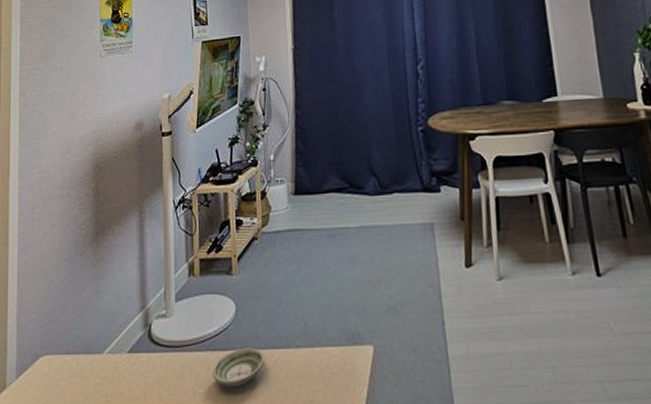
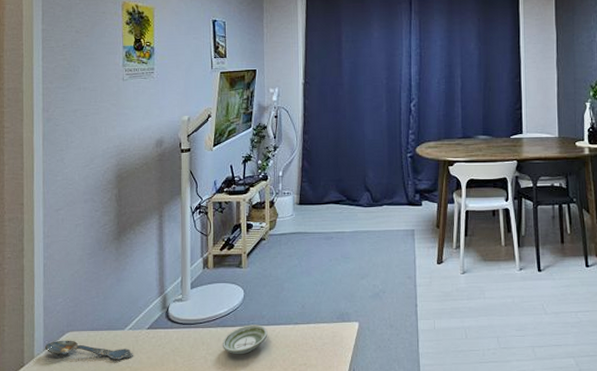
spoon: none [17,366,113,392] -> present [44,340,133,360]

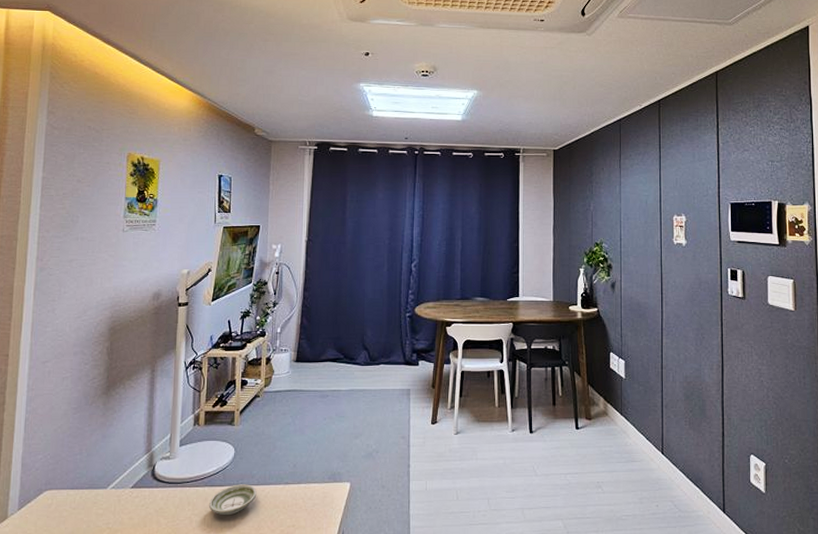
spoon: present [44,340,133,360] -> none [19,499,114,520]

